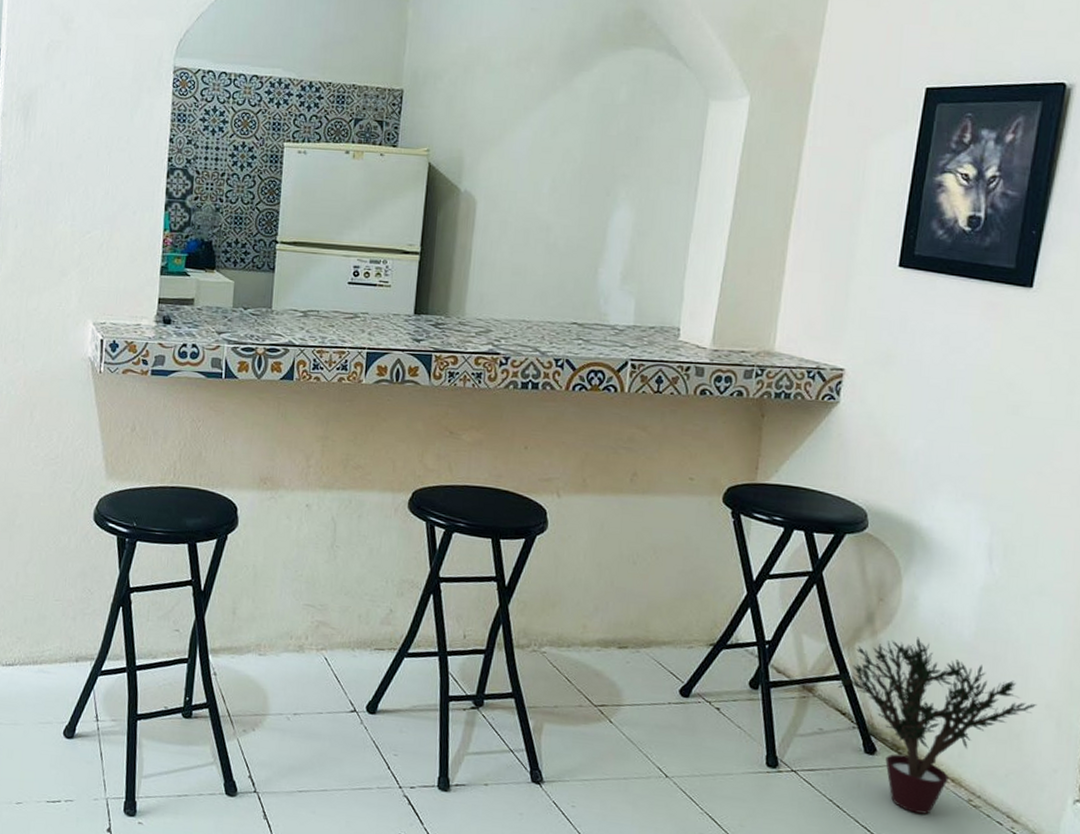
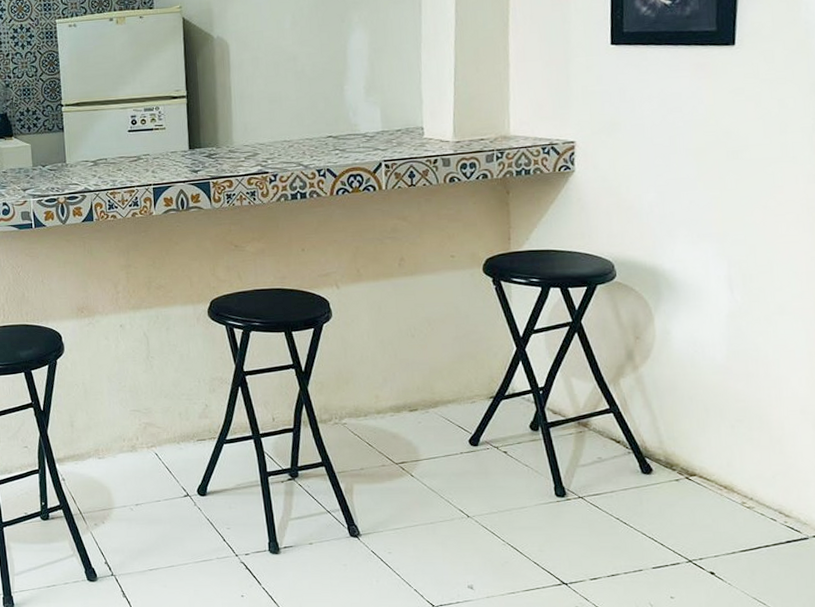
potted plant: present [835,637,1038,814] -> none [605,366,793,520]

